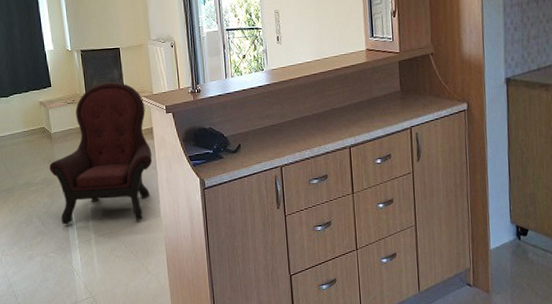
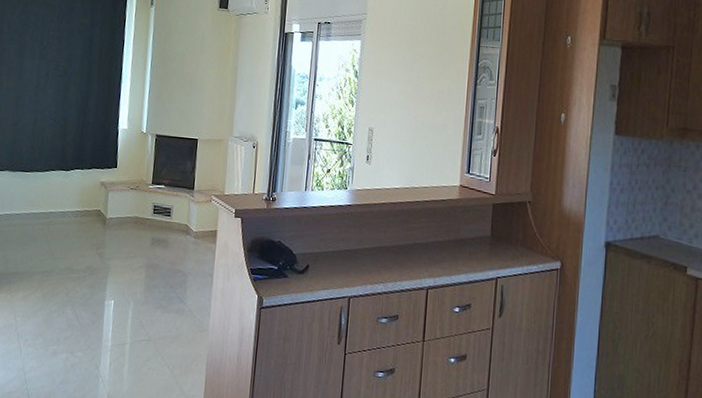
armchair: present [49,82,153,225] -> none [96,173,214,331]

